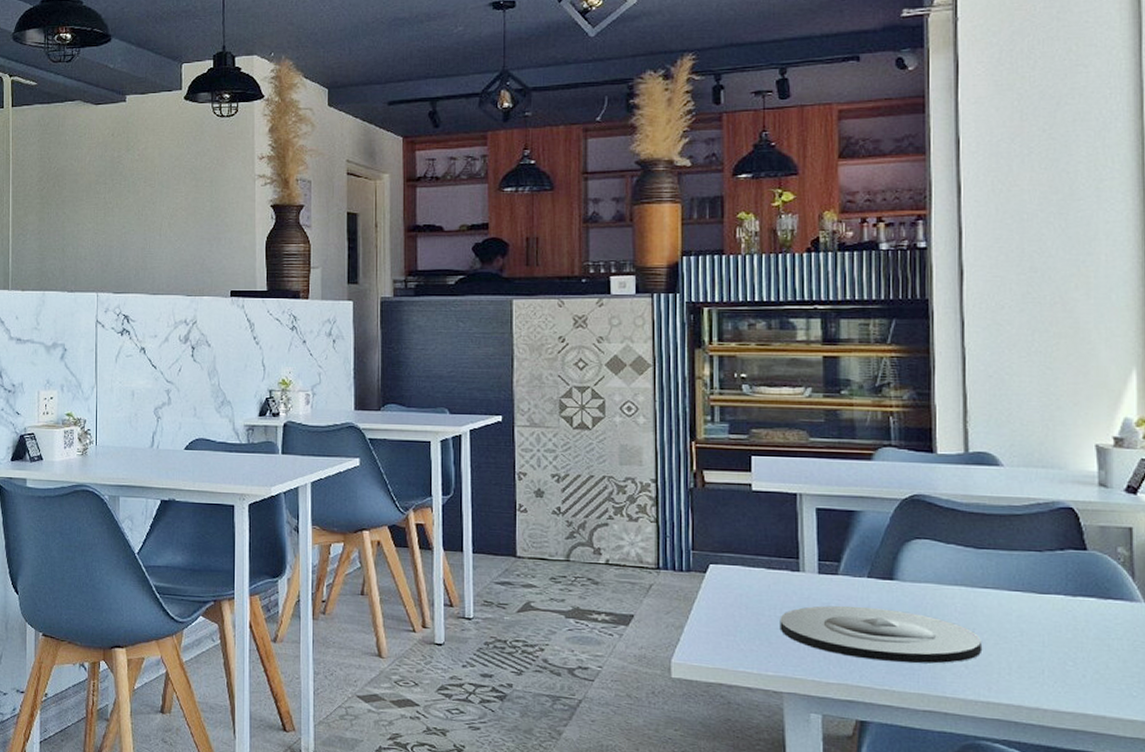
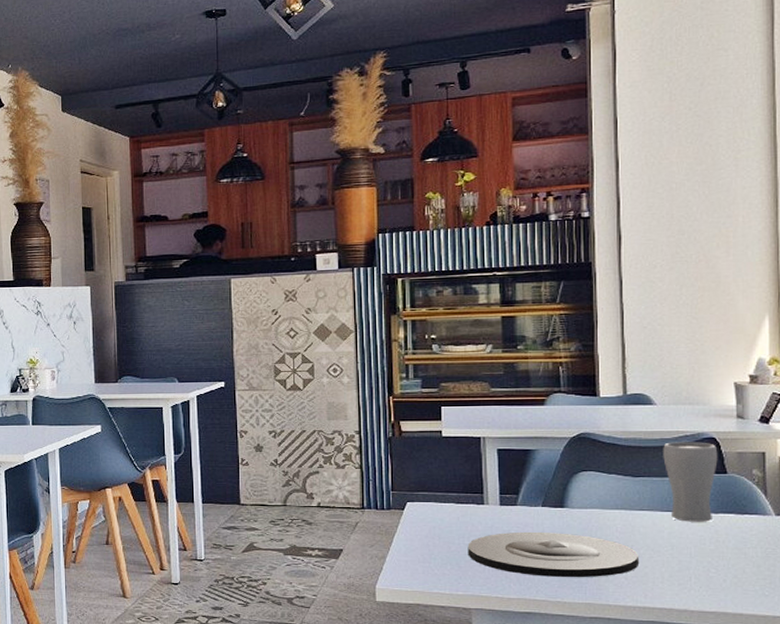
drinking glass: none [1011,510,1076,606] -> present [663,442,718,522]

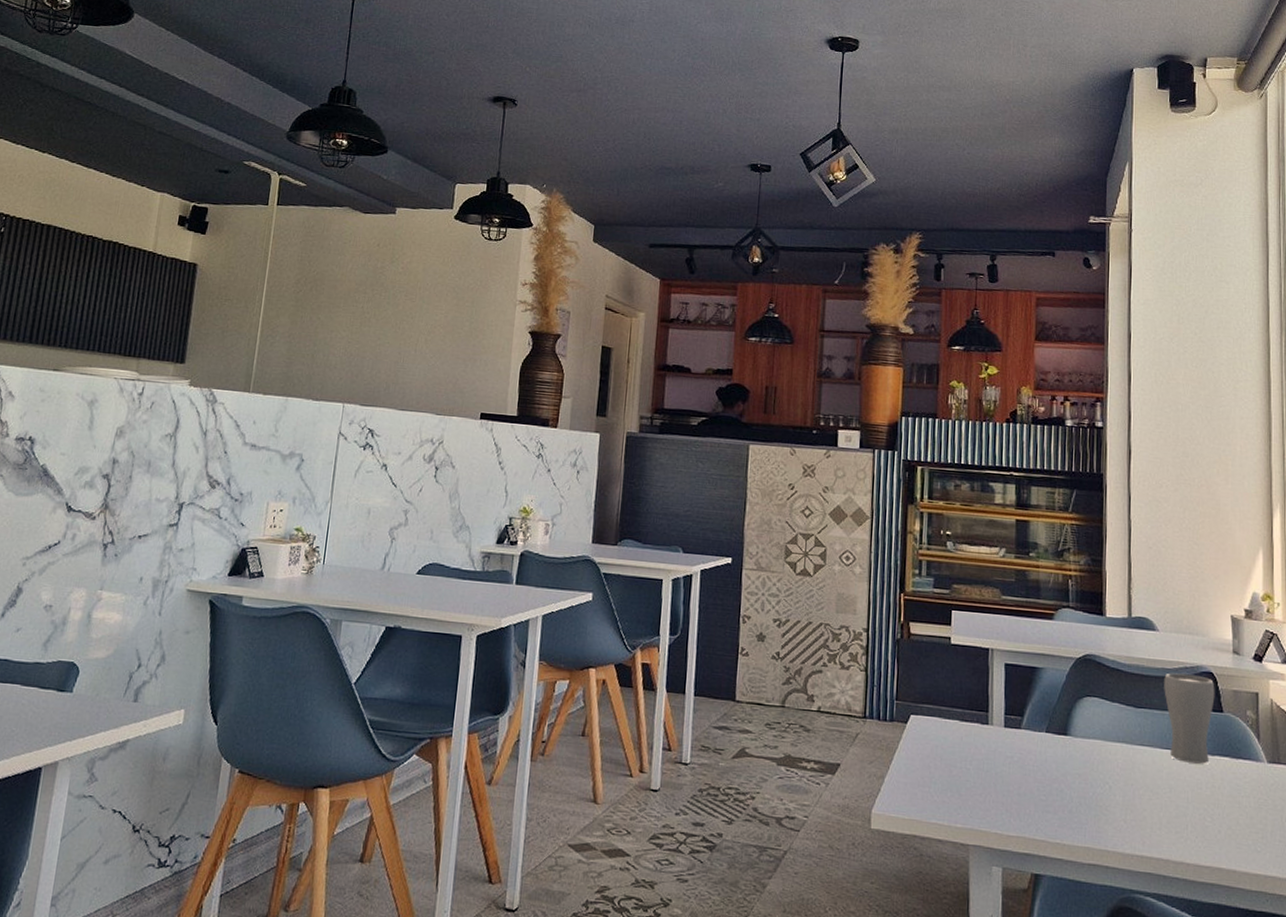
plate: present [467,531,640,578] -> none [969,758,1139,818]

